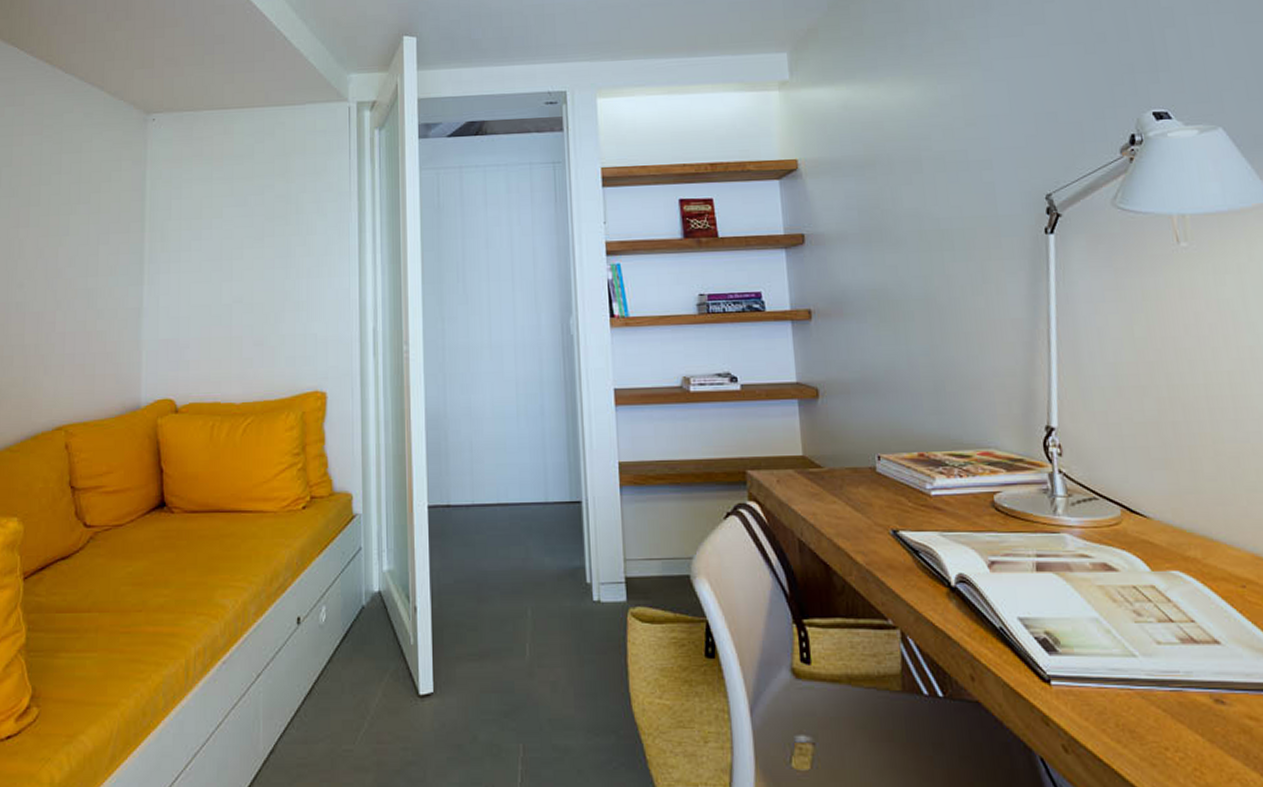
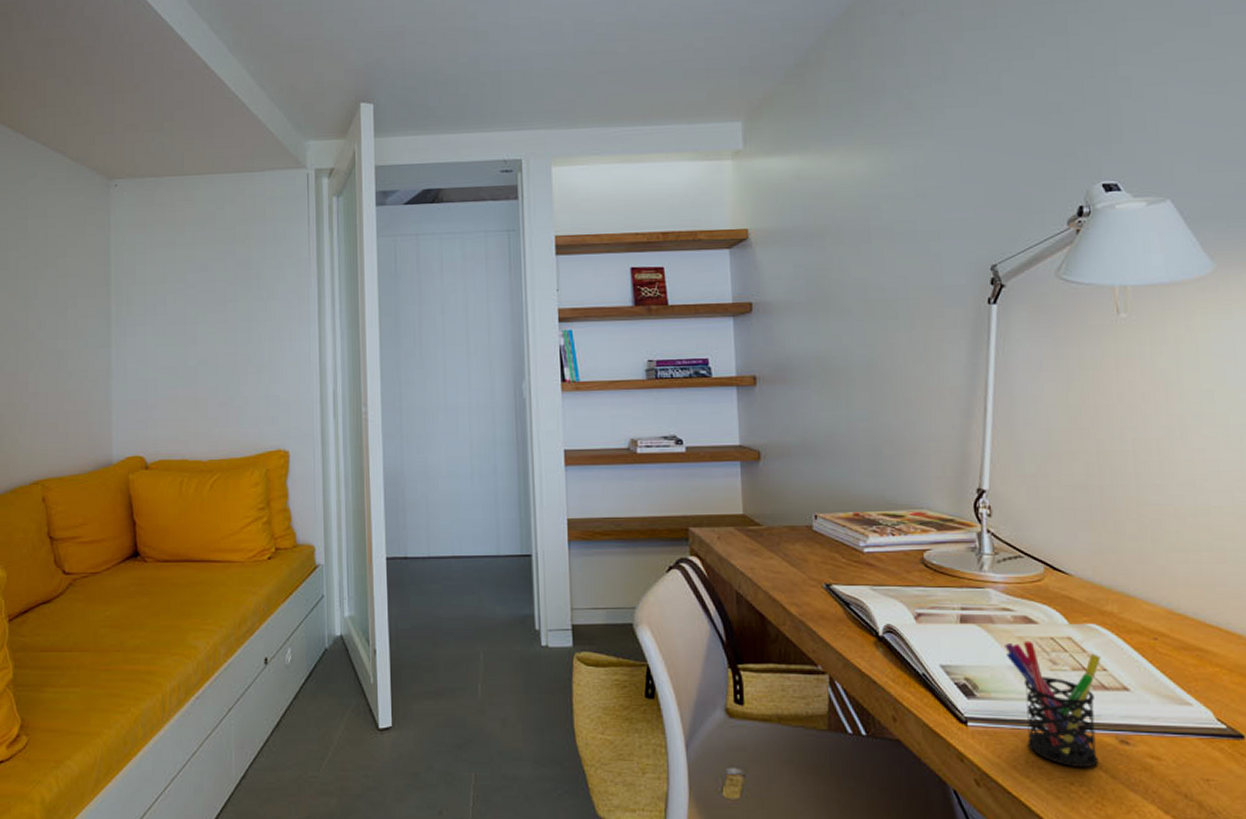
pen holder: none [1085,590,1194,731] -> present [1005,640,1101,768]

